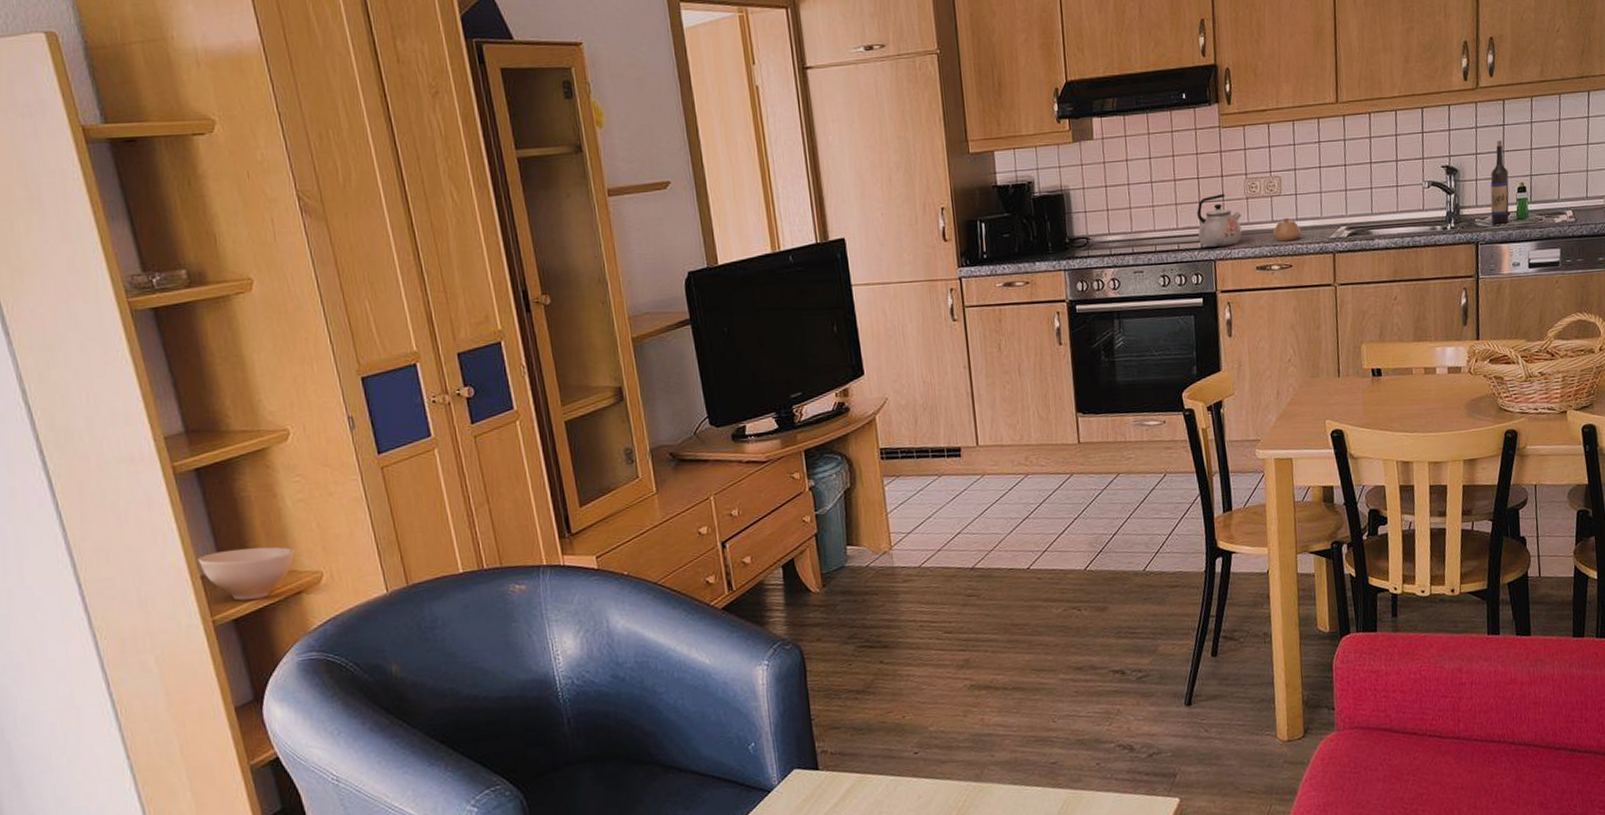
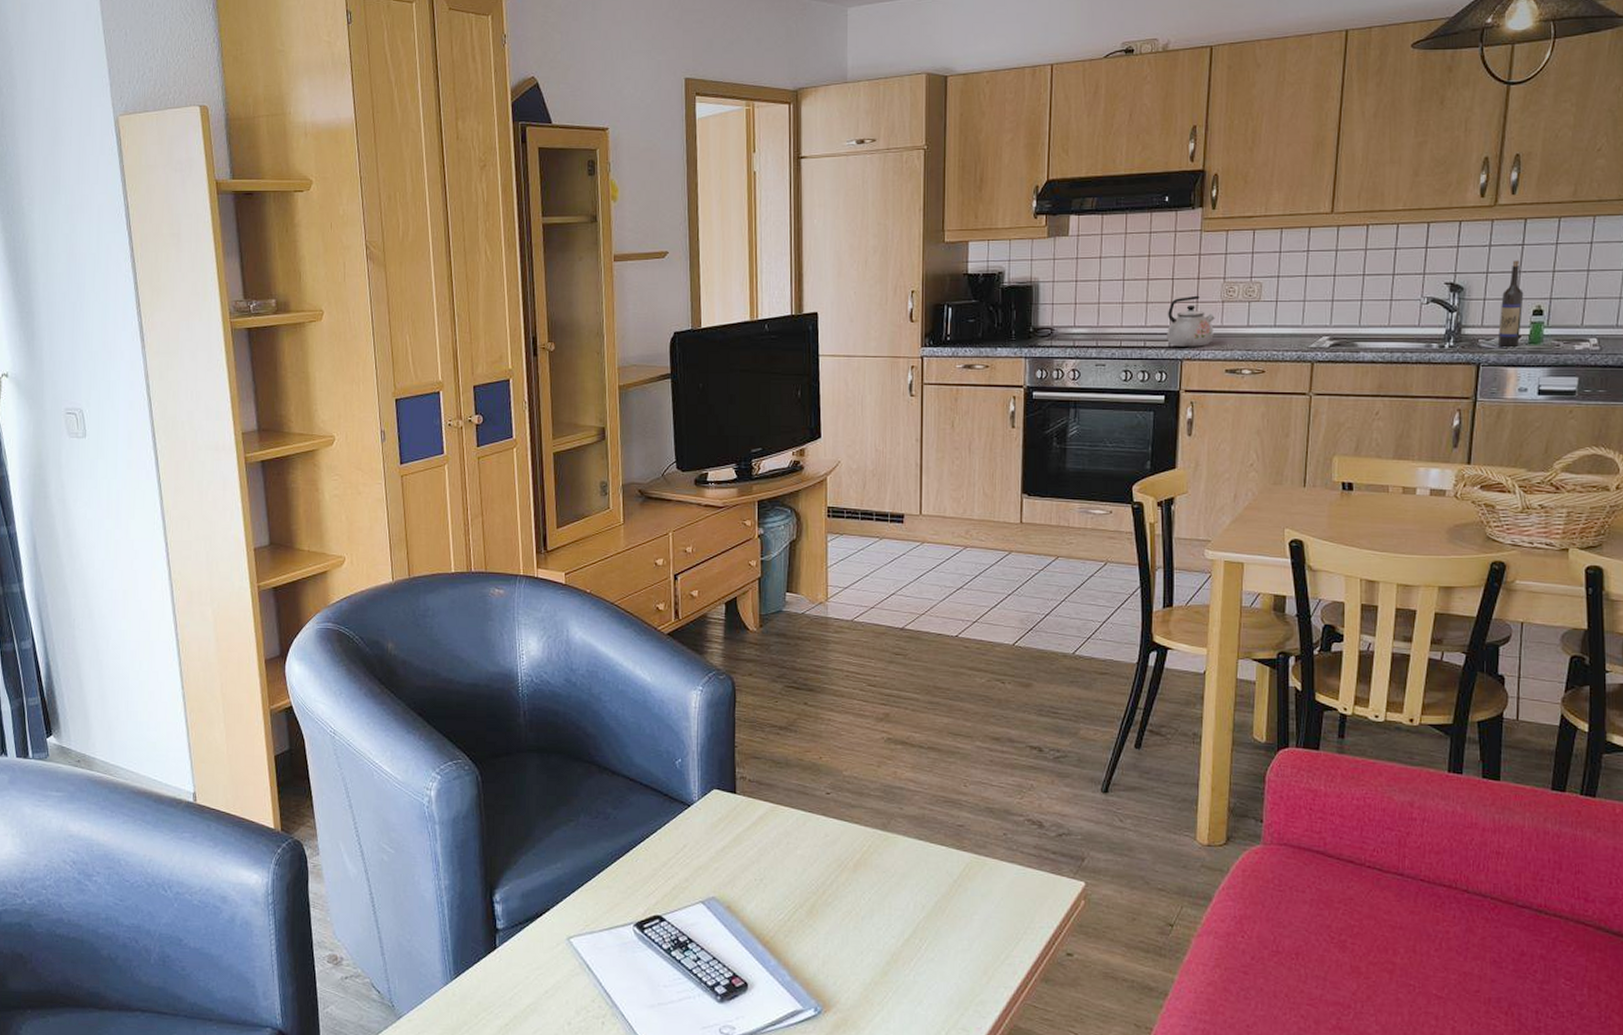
bowl: present [197,546,296,601] -> none [253,529,327,573]
sugar bowl: present [1273,217,1301,242] -> none [1247,323,1278,347]

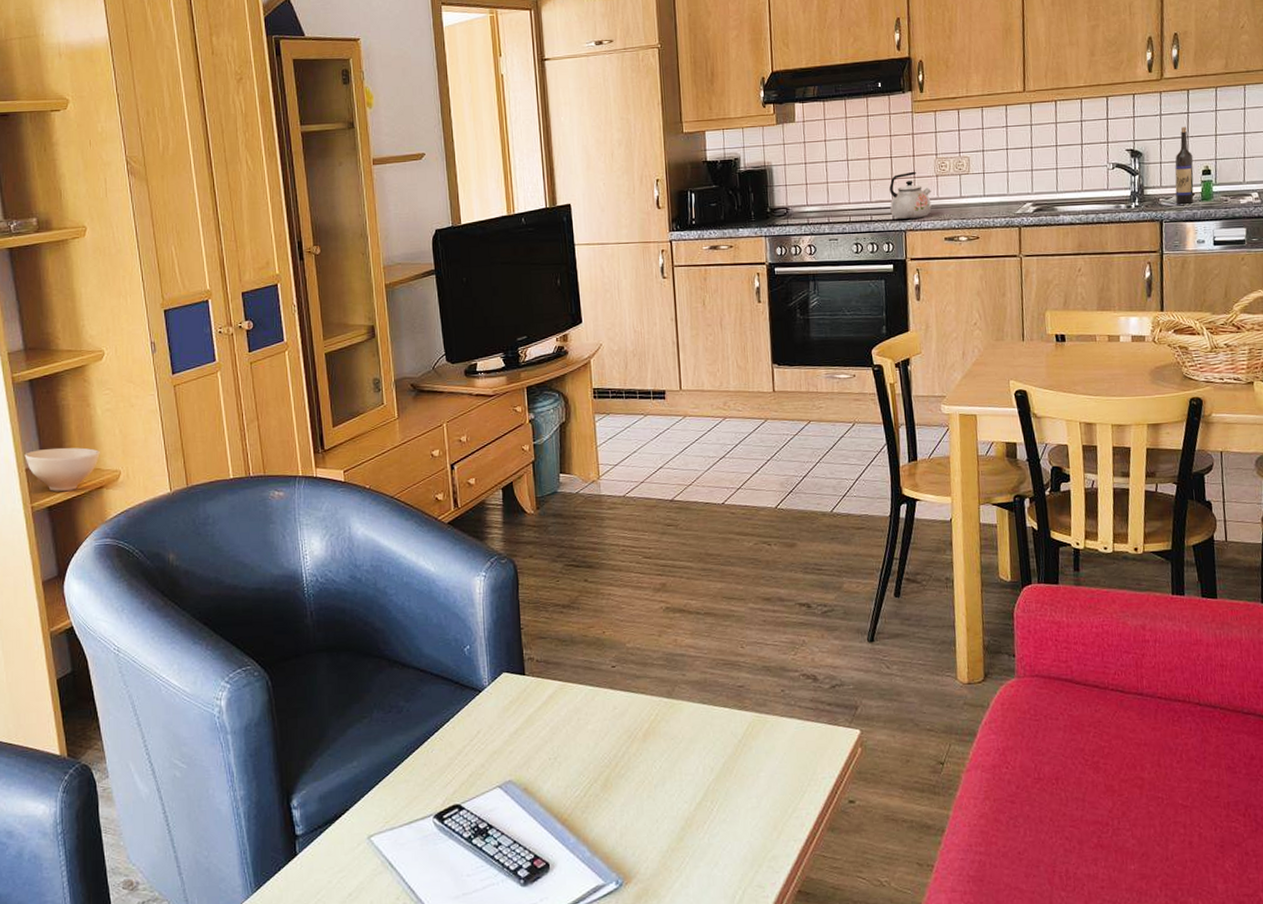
bowl: none [253,529,327,573] -> present [24,447,101,491]

